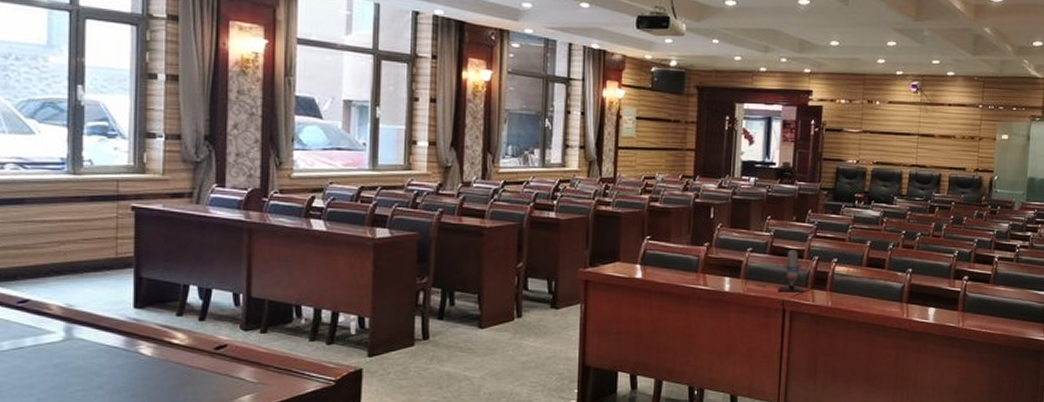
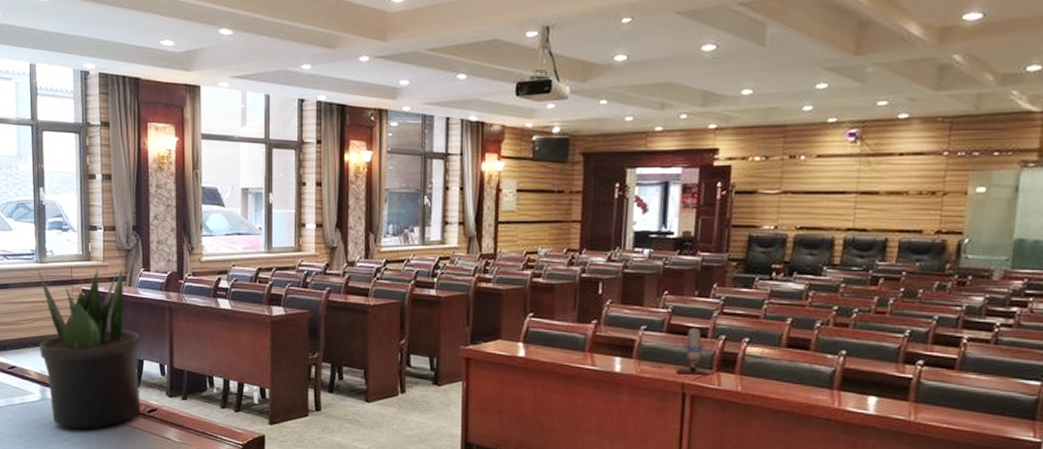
planter: none [66,181,209,373] -> present [37,267,141,430]

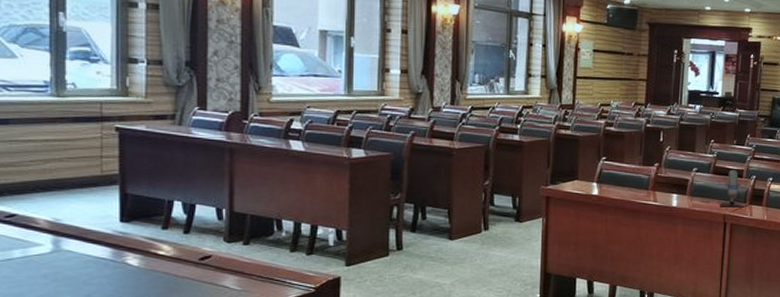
planter: present [37,267,141,430] -> none [52,103,192,282]

